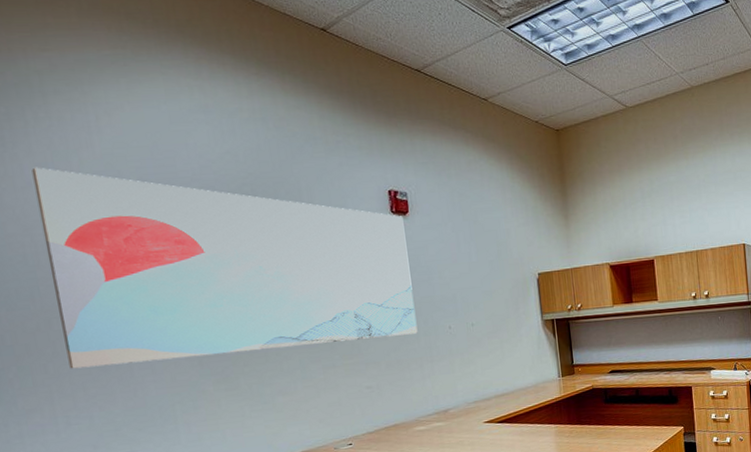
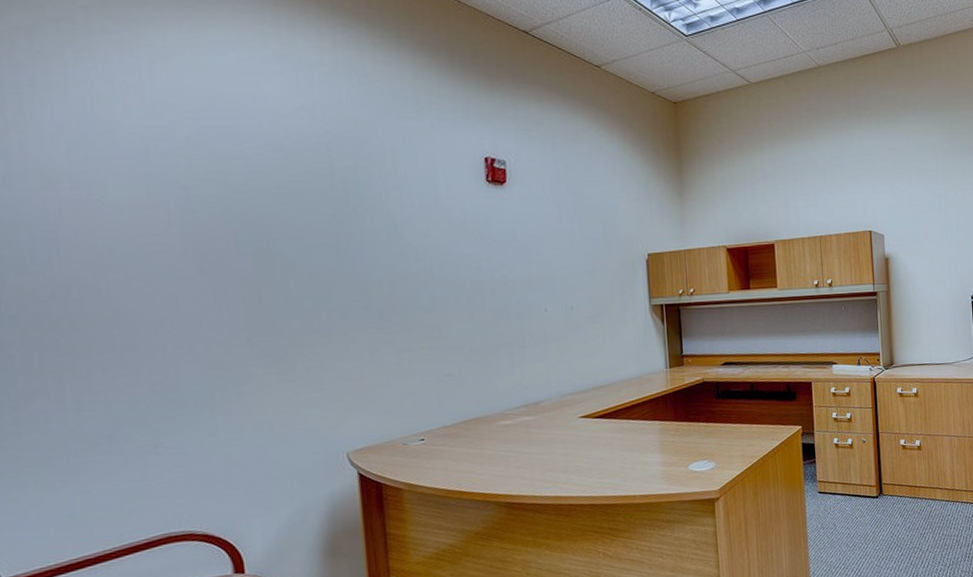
wall art: present [31,167,418,369] -> none [65,112,509,345]

